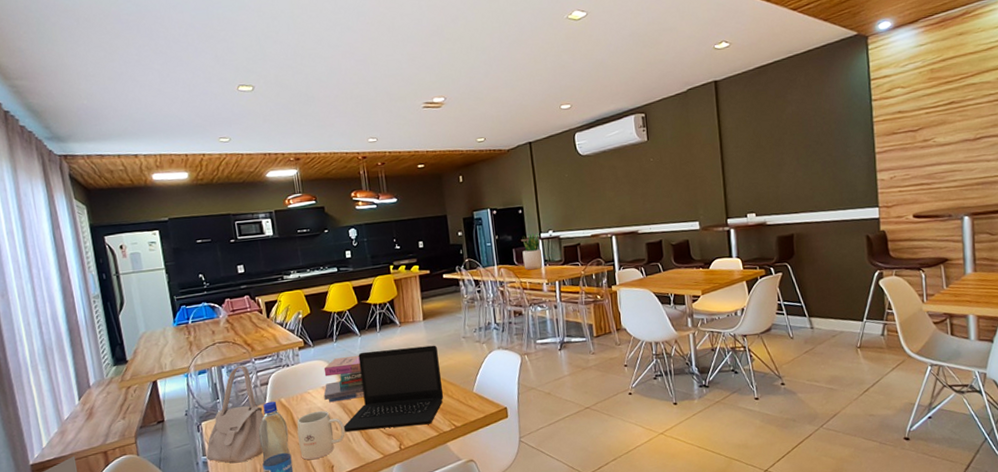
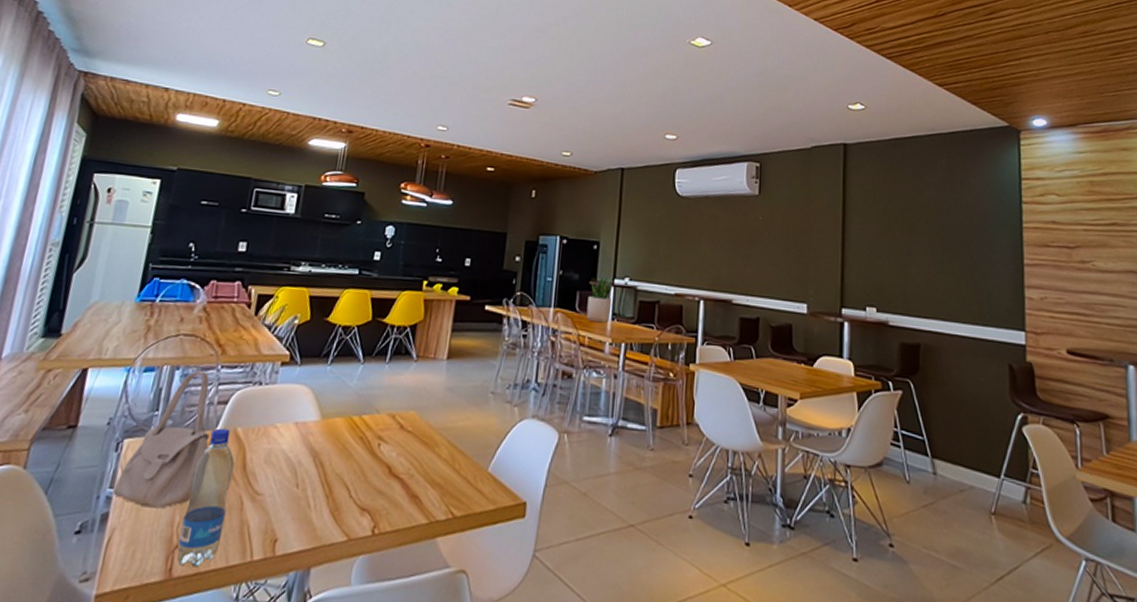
mug: present [297,410,345,460] -> none [238,454,309,525]
books: present [323,355,365,403] -> none [293,387,355,449]
laptop: present [343,345,444,432] -> none [305,385,456,505]

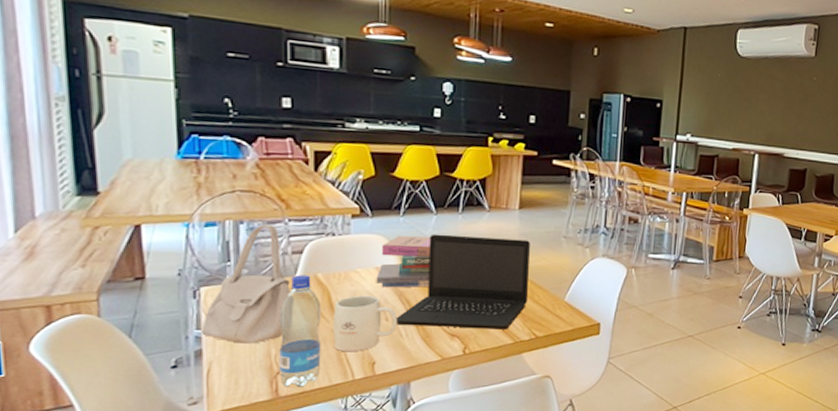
mug: none [238,454,309,525] -> present [333,295,397,352]
books: none [293,387,355,449] -> present [376,236,431,288]
laptop: none [305,385,456,505] -> present [395,234,530,330]
planter: present [586,275,612,323] -> none [650,132,675,175]

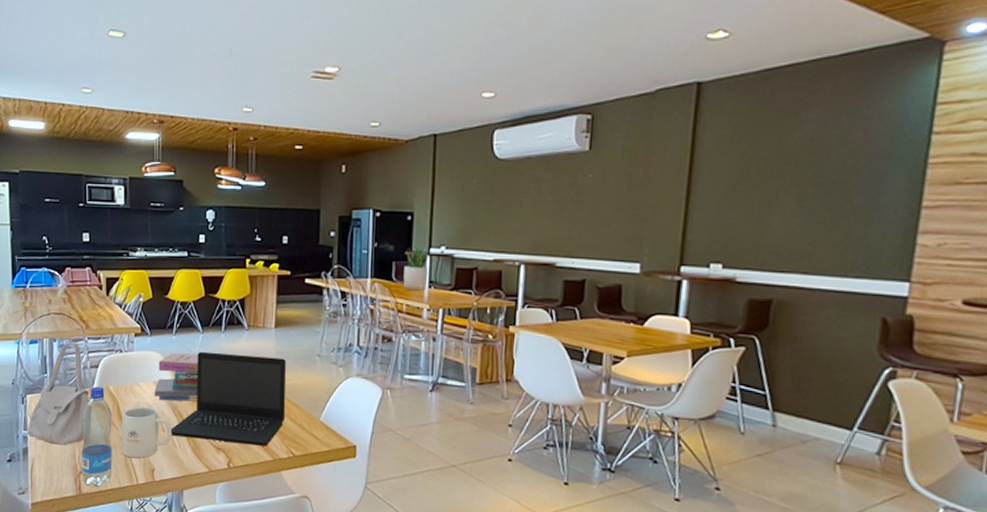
planter: none [650,132,675,175] -> present [403,245,428,291]

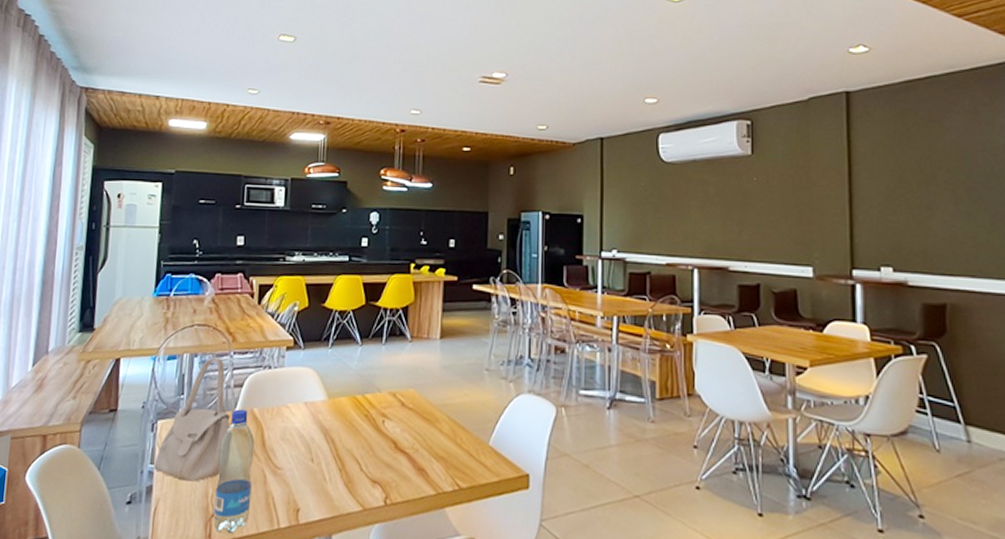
mug: present [122,406,172,459] -> none [263,432,322,496]
books: present [154,353,198,402] -> none [304,368,356,426]
laptop: present [170,351,286,446] -> none [320,366,452,478]
planter: present [403,245,428,291] -> none [575,249,600,297]

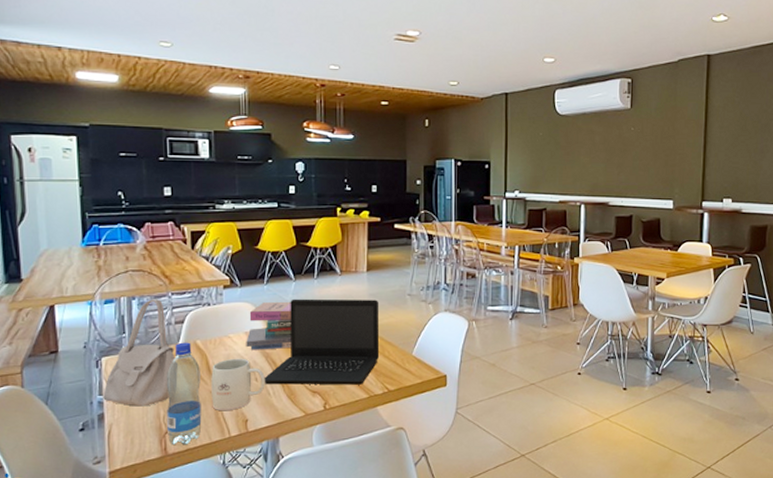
mug: none [263,432,322,496] -> present [211,358,265,411]
books: none [304,368,356,426] -> present [246,301,292,350]
laptop: none [320,366,452,478] -> present [264,299,380,385]

